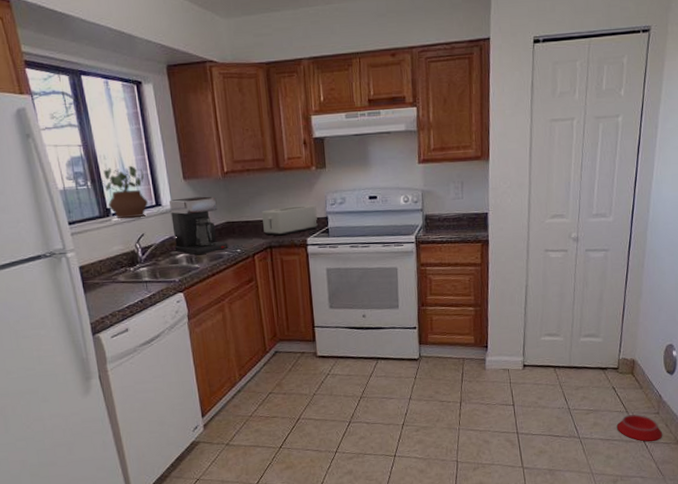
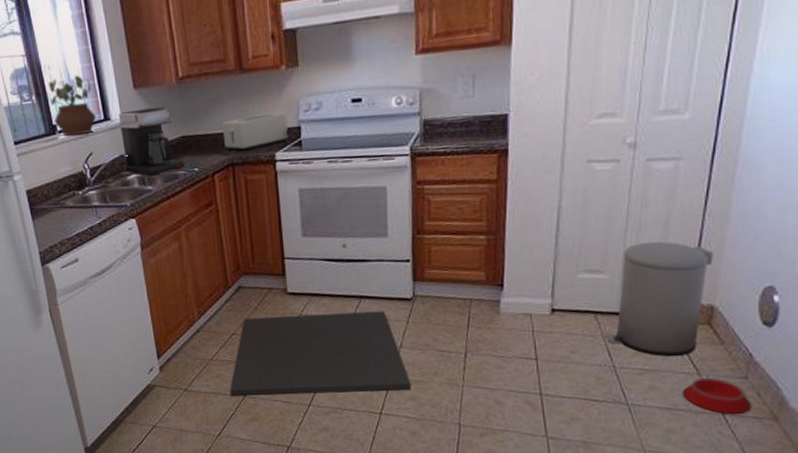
doormat: none [267,369,419,448] -> present [230,311,412,396]
pedal bin: none [561,311,633,399] -> present [604,241,713,356]

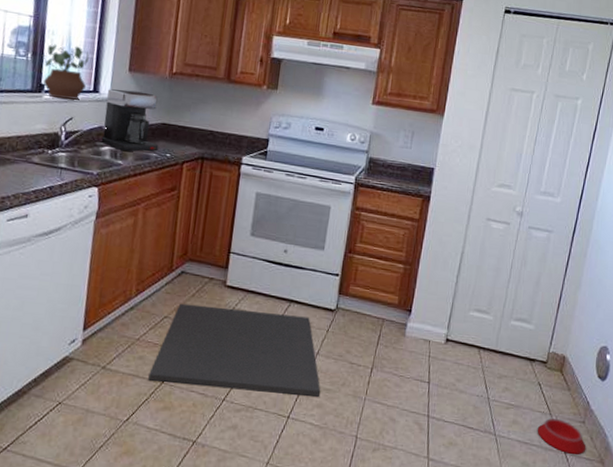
toaster: present [223,112,289,151] -> none [199,119,259,149]
pedal bin: present [604,241,713,356] -> none [483,293,568,396]

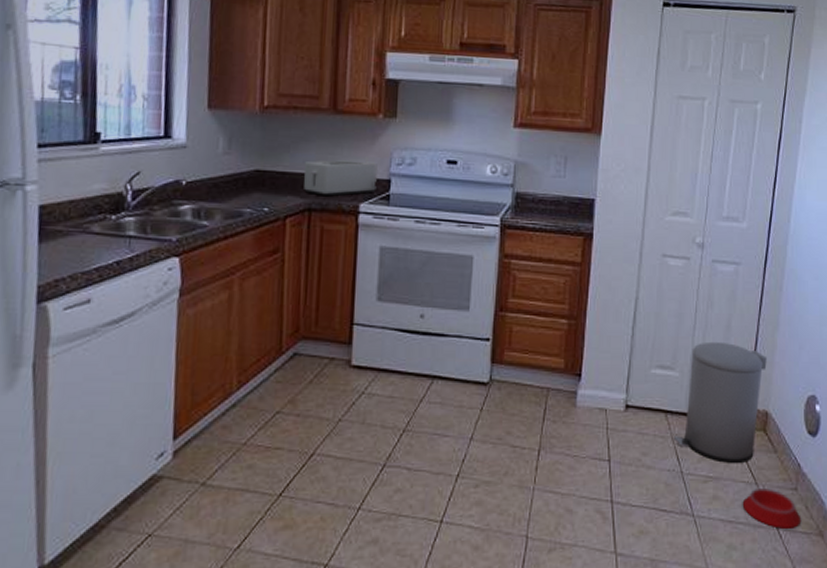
potted plant: present [41,44,89,100] -> none [94,81,156,149]
coffee maker: present [101,89,159,152] -> none [178,131,253,210]
doormat: present [148,303,321,397] -> none [261,393,479,495]
toaster: none [199,119,259,149] -> present [304,159,378,197]
pedal bin: none [483,293,568,396] -> present [673,341,767,463]

